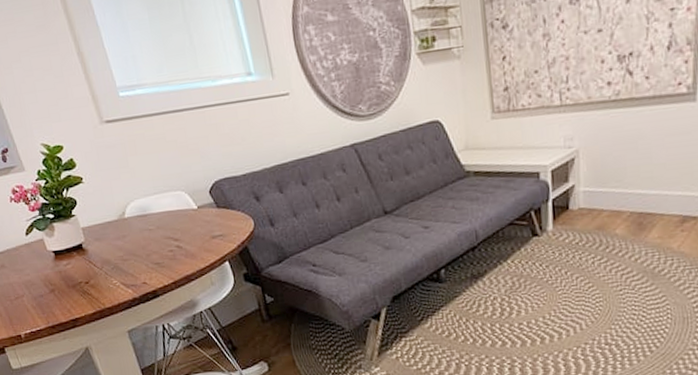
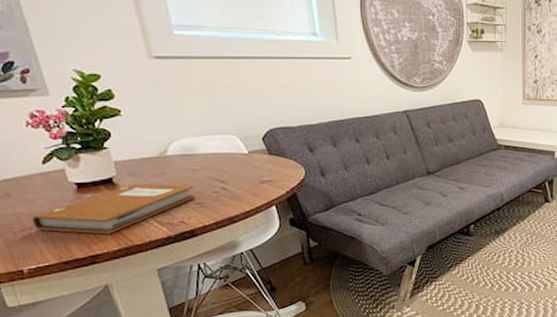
notebook: none [23,245,155,299] -> present [32,183,196,234]

